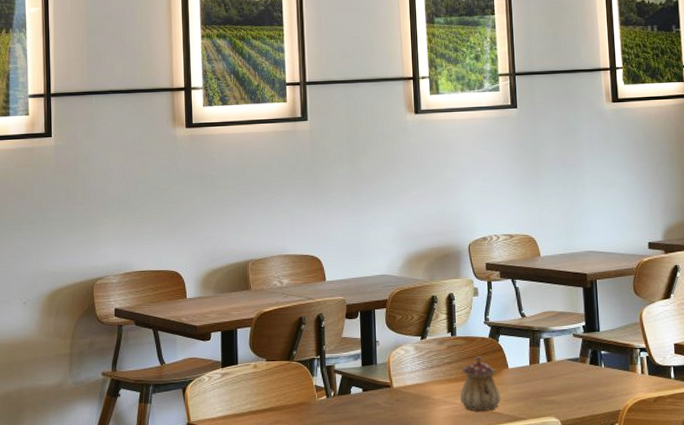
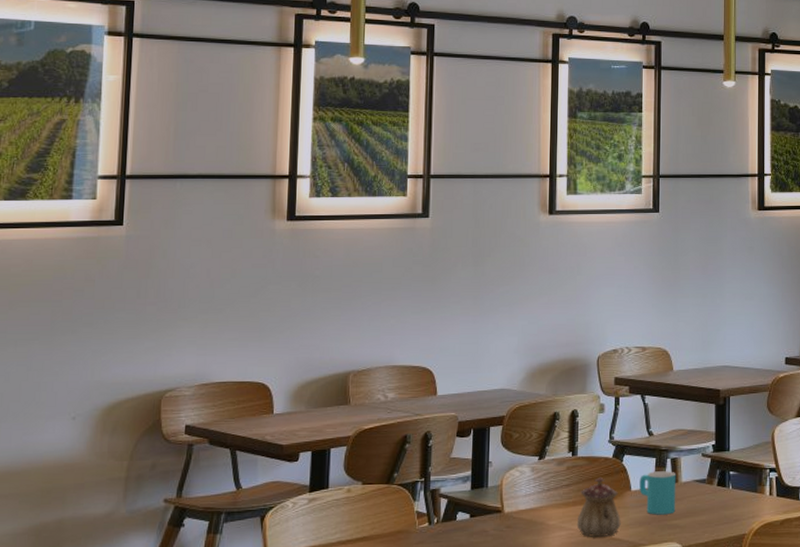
cup: none [515,350,552,391] -> present [639,471,676,515]

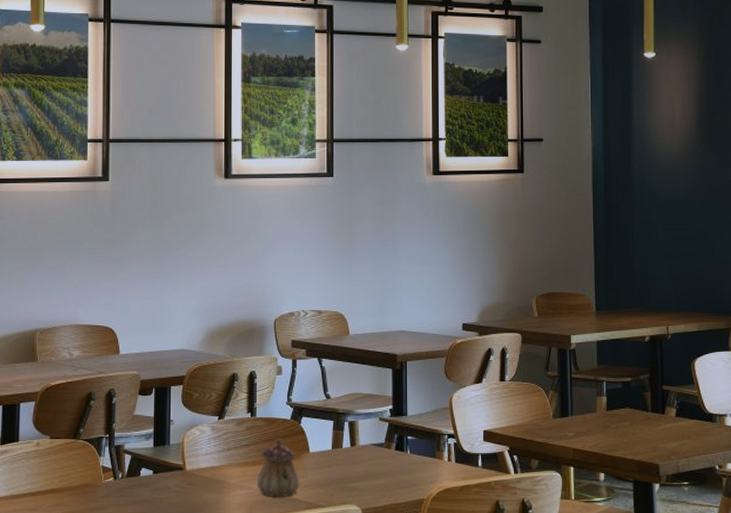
cup: present [639,471,676,515] -> none [318,434,354,477]

